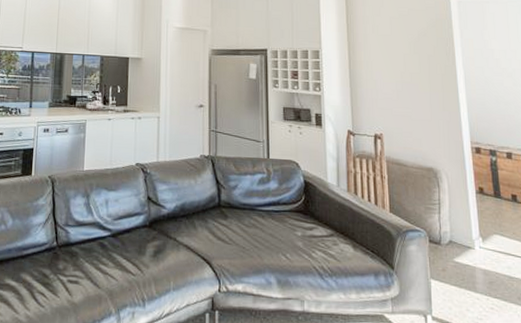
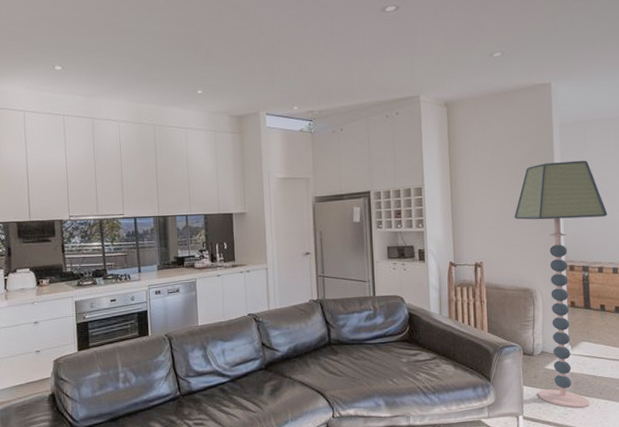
floor lamp: none [414,38,513,315] -> present [514,160,608,409]

